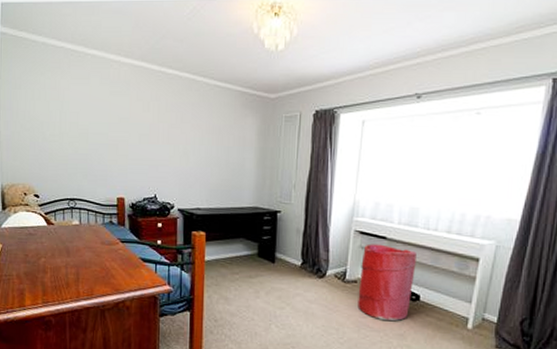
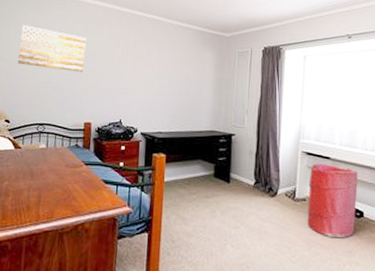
wall art: none [39,87,112,142] -> present [17,25,86,73]

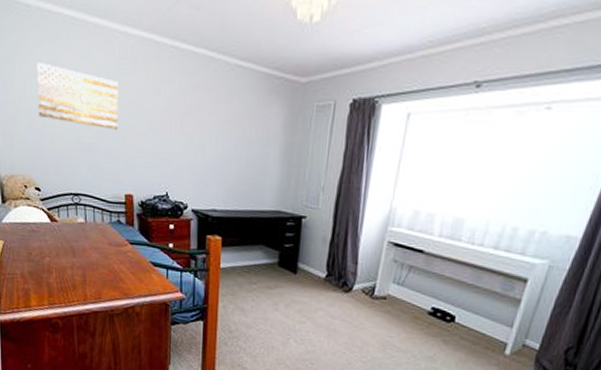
laundry hamper: present [307,163,358,238] -> none [385,257,457,342]

